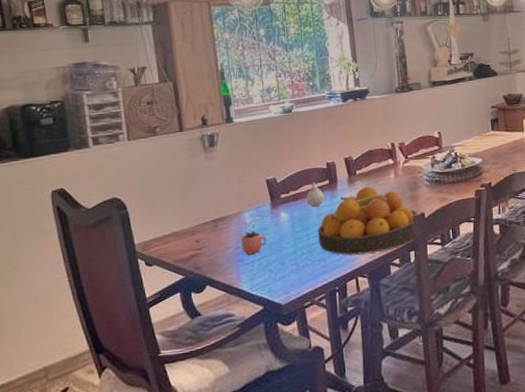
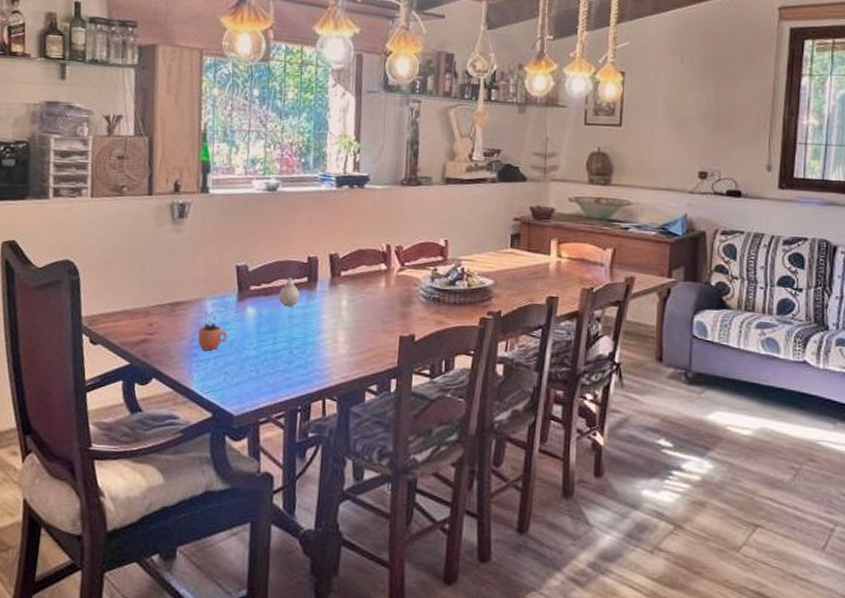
fruit bowl: present [318,186,422,255] -> none [286,292,409,373]

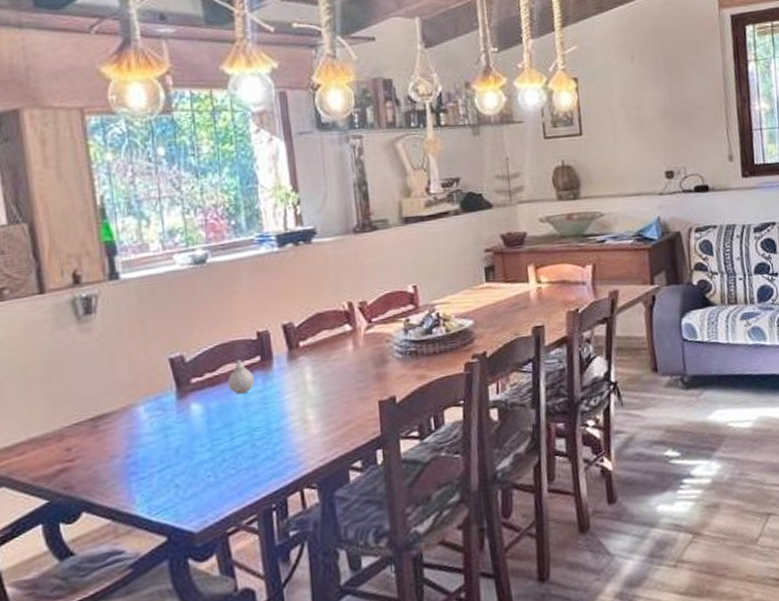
cocoa: present [198,311,228,351] -> none [133,416,172,466]

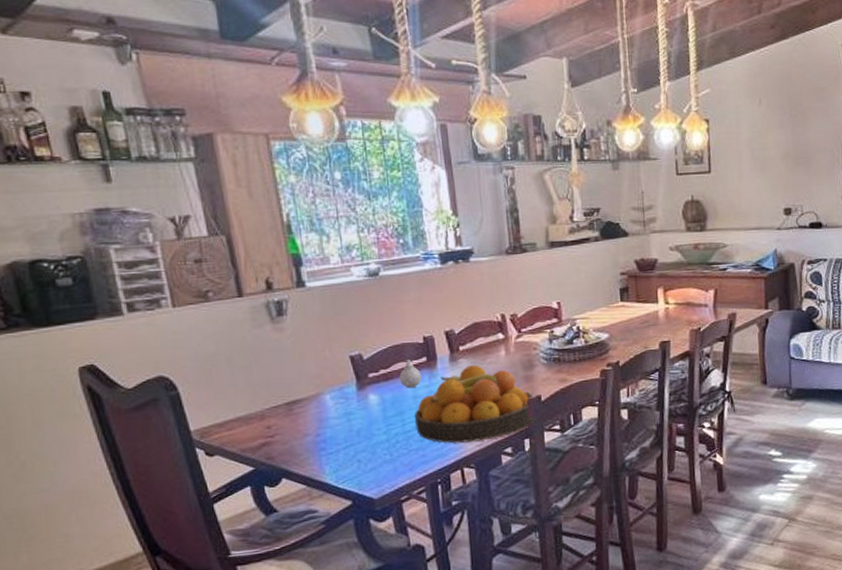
fruit bowl: none [245,363,392,459] -> present [415,365,538,444]

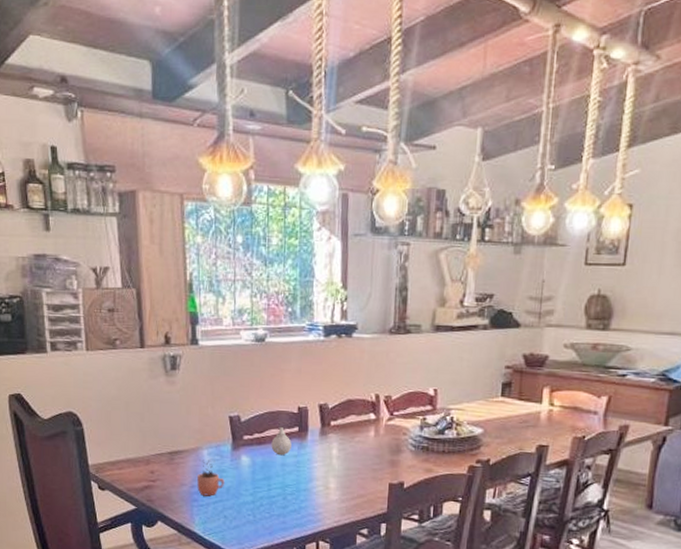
cocoa: none [322,404,354,443] -> present [197,459,225,497]
fruit bowl: present [415,365,538,444] -> none [280,441,398,518]

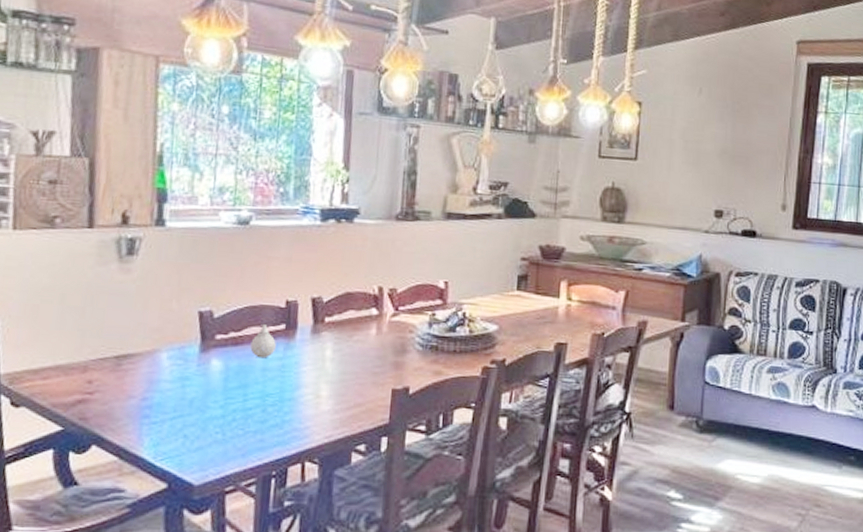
cocoa: present [197,459,225,497] -> none [150,364,188,411]

